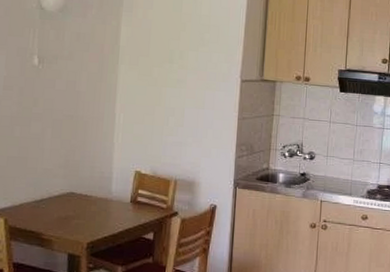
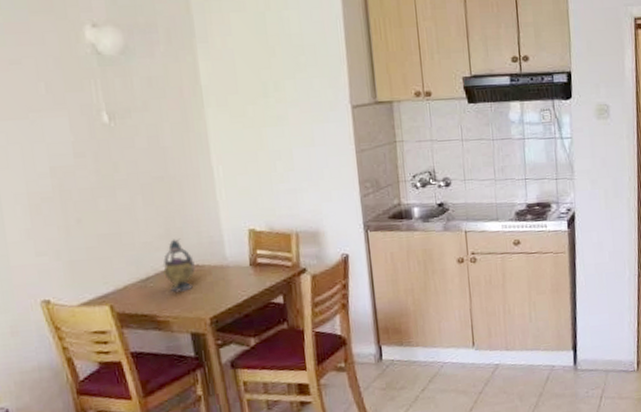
teapot: none [57,169,84,216] -> present [162,238,195,292]

